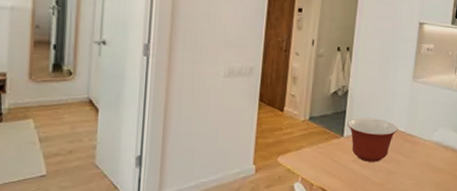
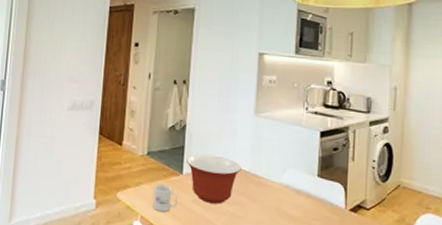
mug: none [314,147,339,172] -> present [153,184,178,212]

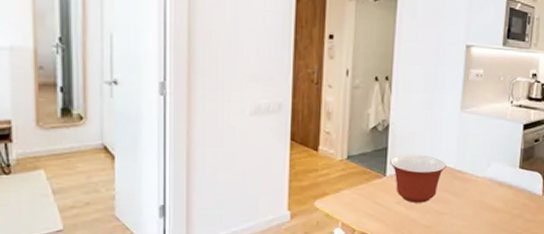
mug: present [153,184,178,212] -> none [355,188,382,216]

